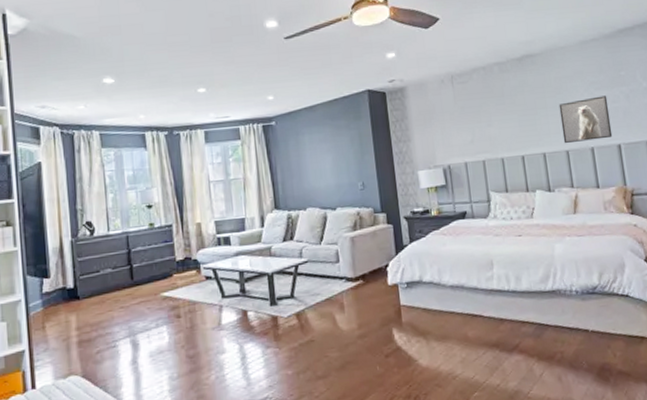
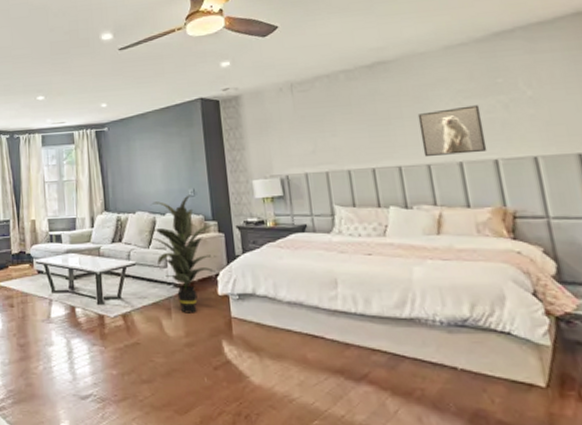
indoor plant: none [318,188,387,306] -> present [147,194,218,314]

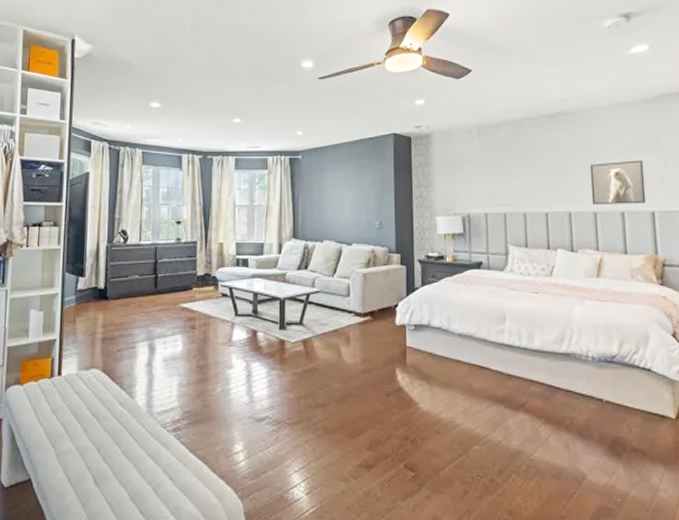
indoor plant: present [147,194,218,314] -> none [333,227,401,342]

